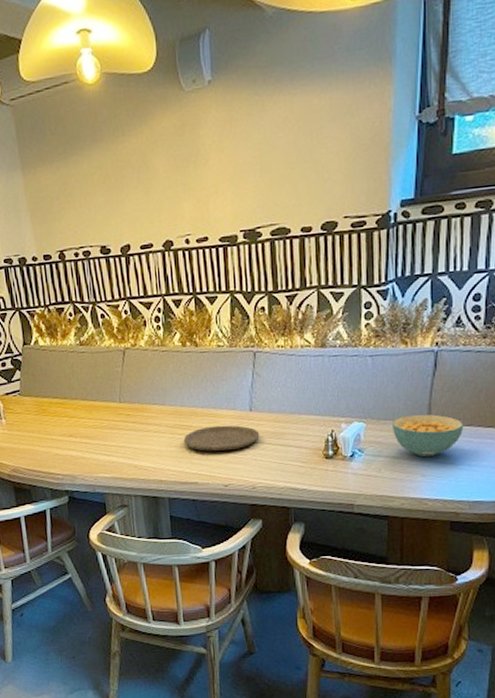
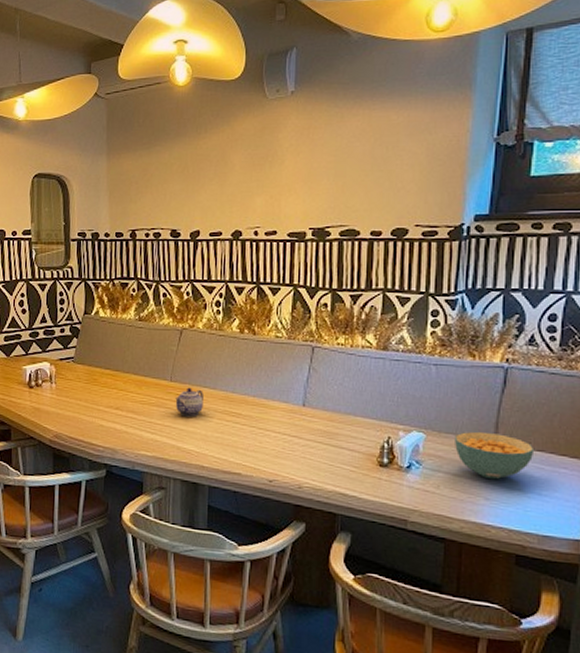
teapot: none [126,406,155,435] -> present [175,387,203,417]
plate: present [183,425,260,452] -> none [231,416,311,444]

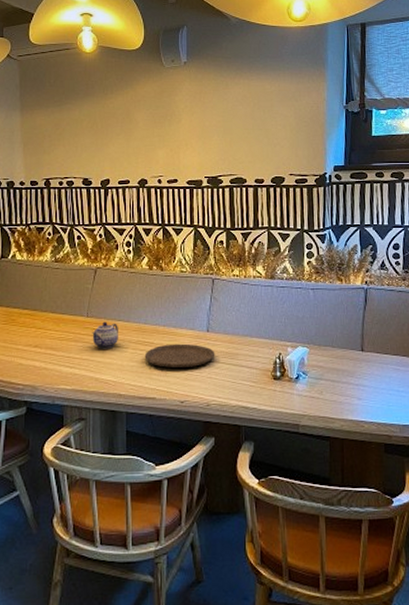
plate: none [231,416,311,444] -> present [144,343,215,369]
cereal bowl: present [454,431,535,480] -> none [330,342,392,382]

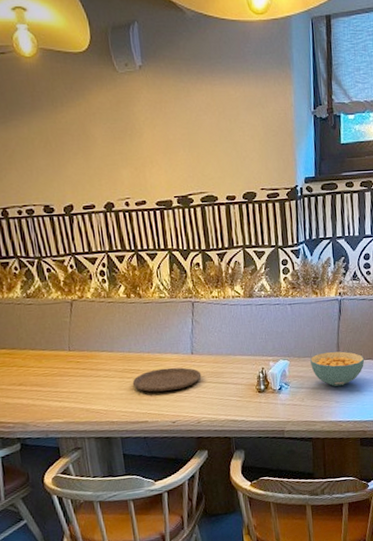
teapot: present [92,321,118,349] -> none [76,353,104,381]
cereal bowl: none [330,342,392,382] -> present [309,351,365,387]

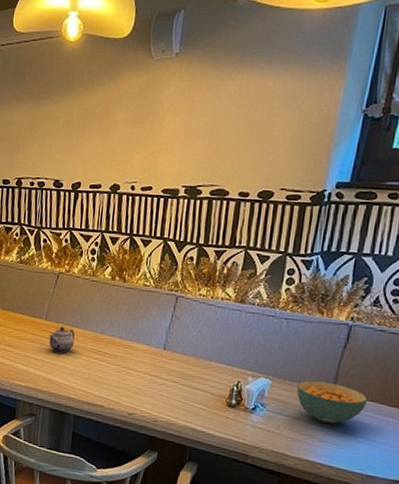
teapot: none [76,353,104,381] -> present [48,326,75,354]
plate: present [132,367,202,392] -> none [97,356,170,382]

